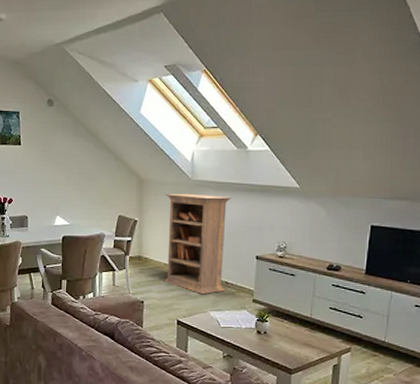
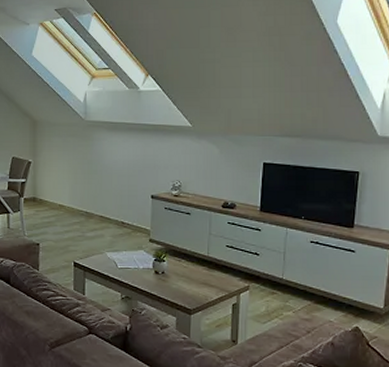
bookcase: present [163,193,232,294] -> none [59,134,125,235]

